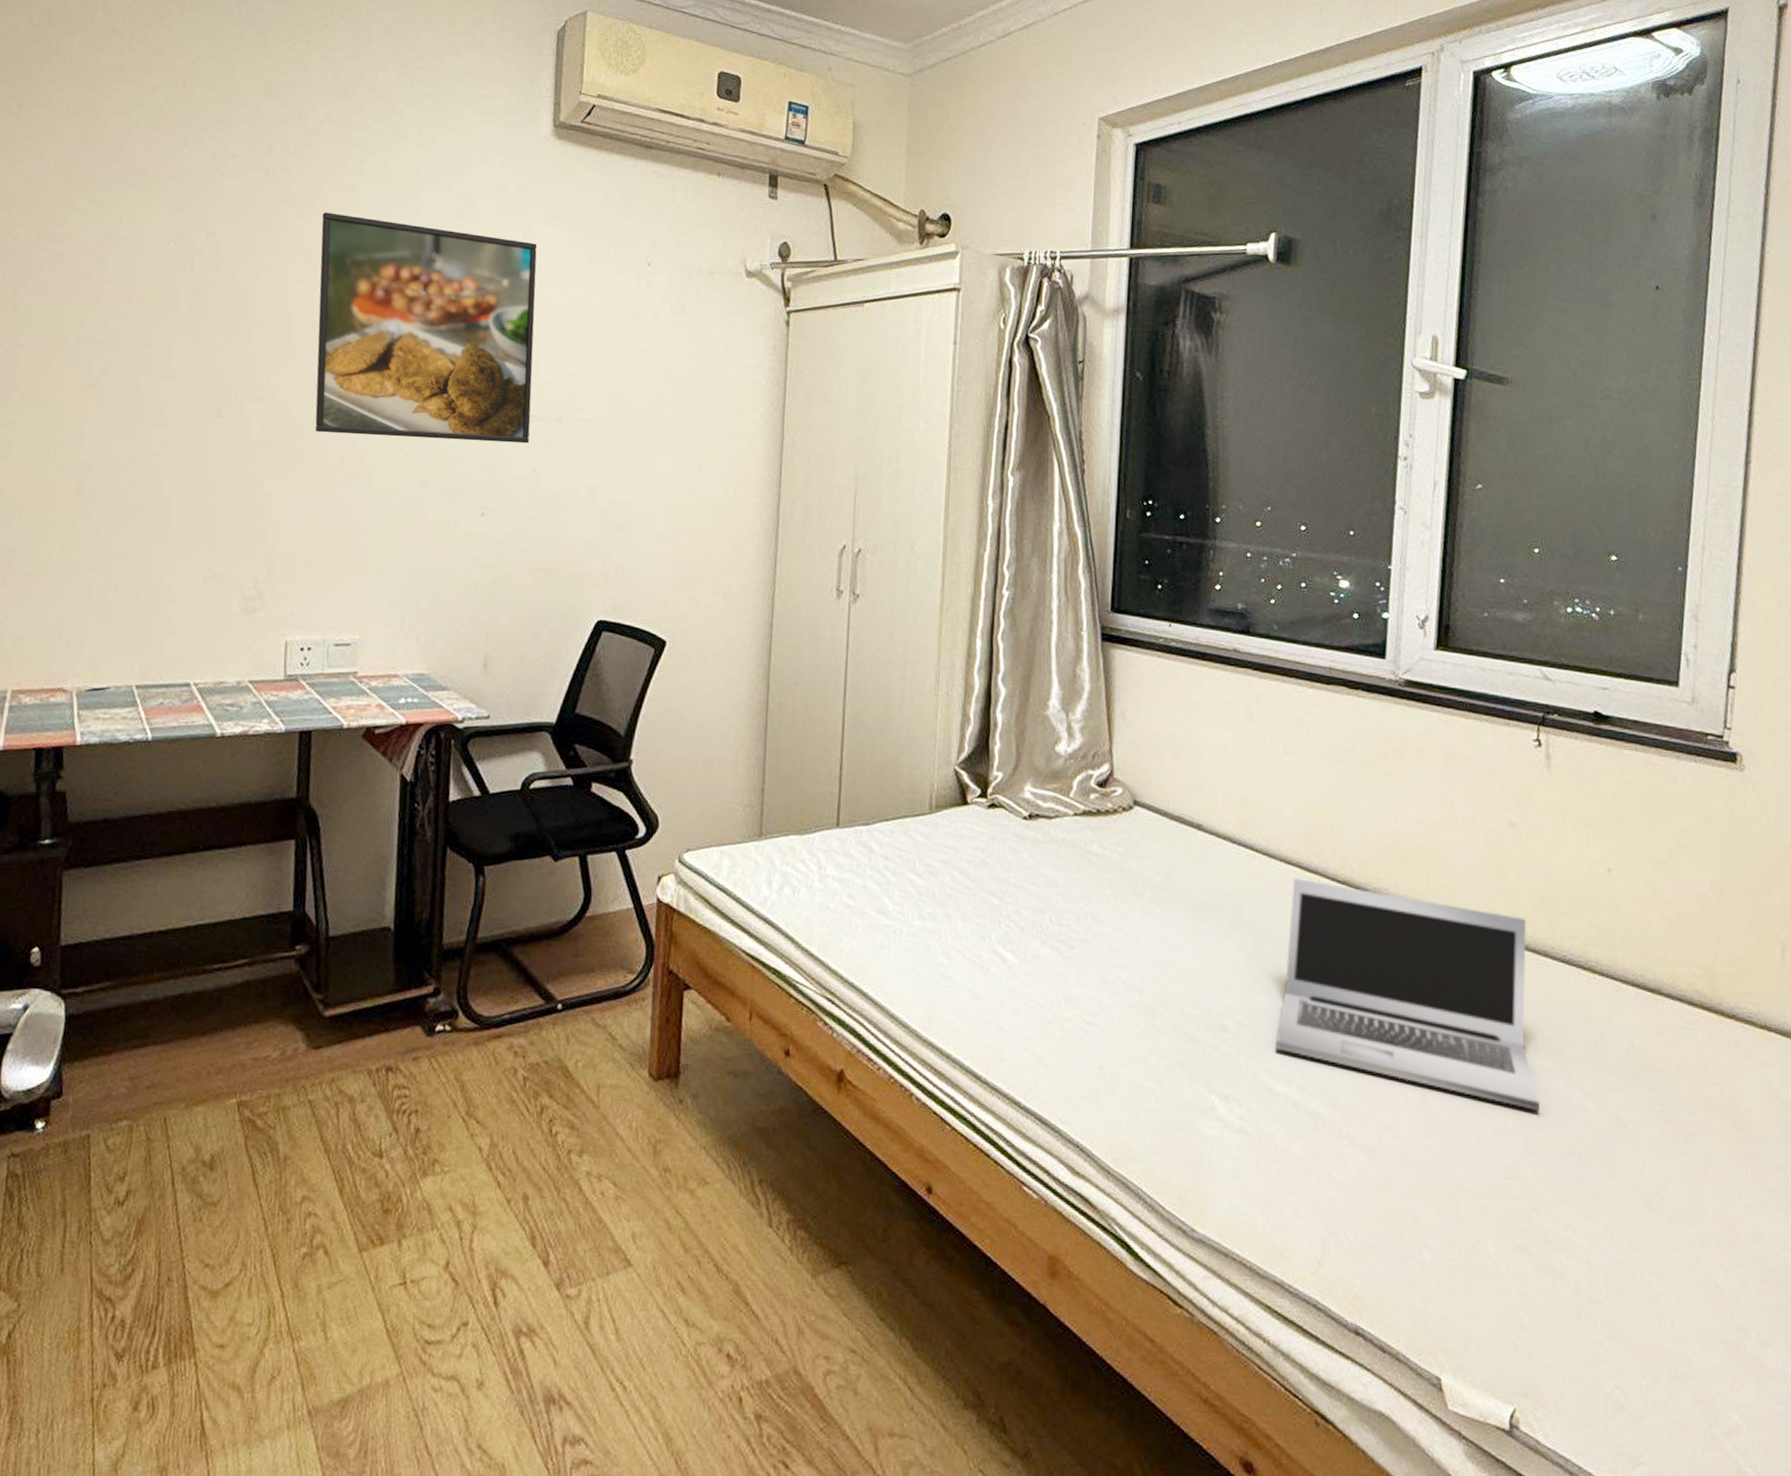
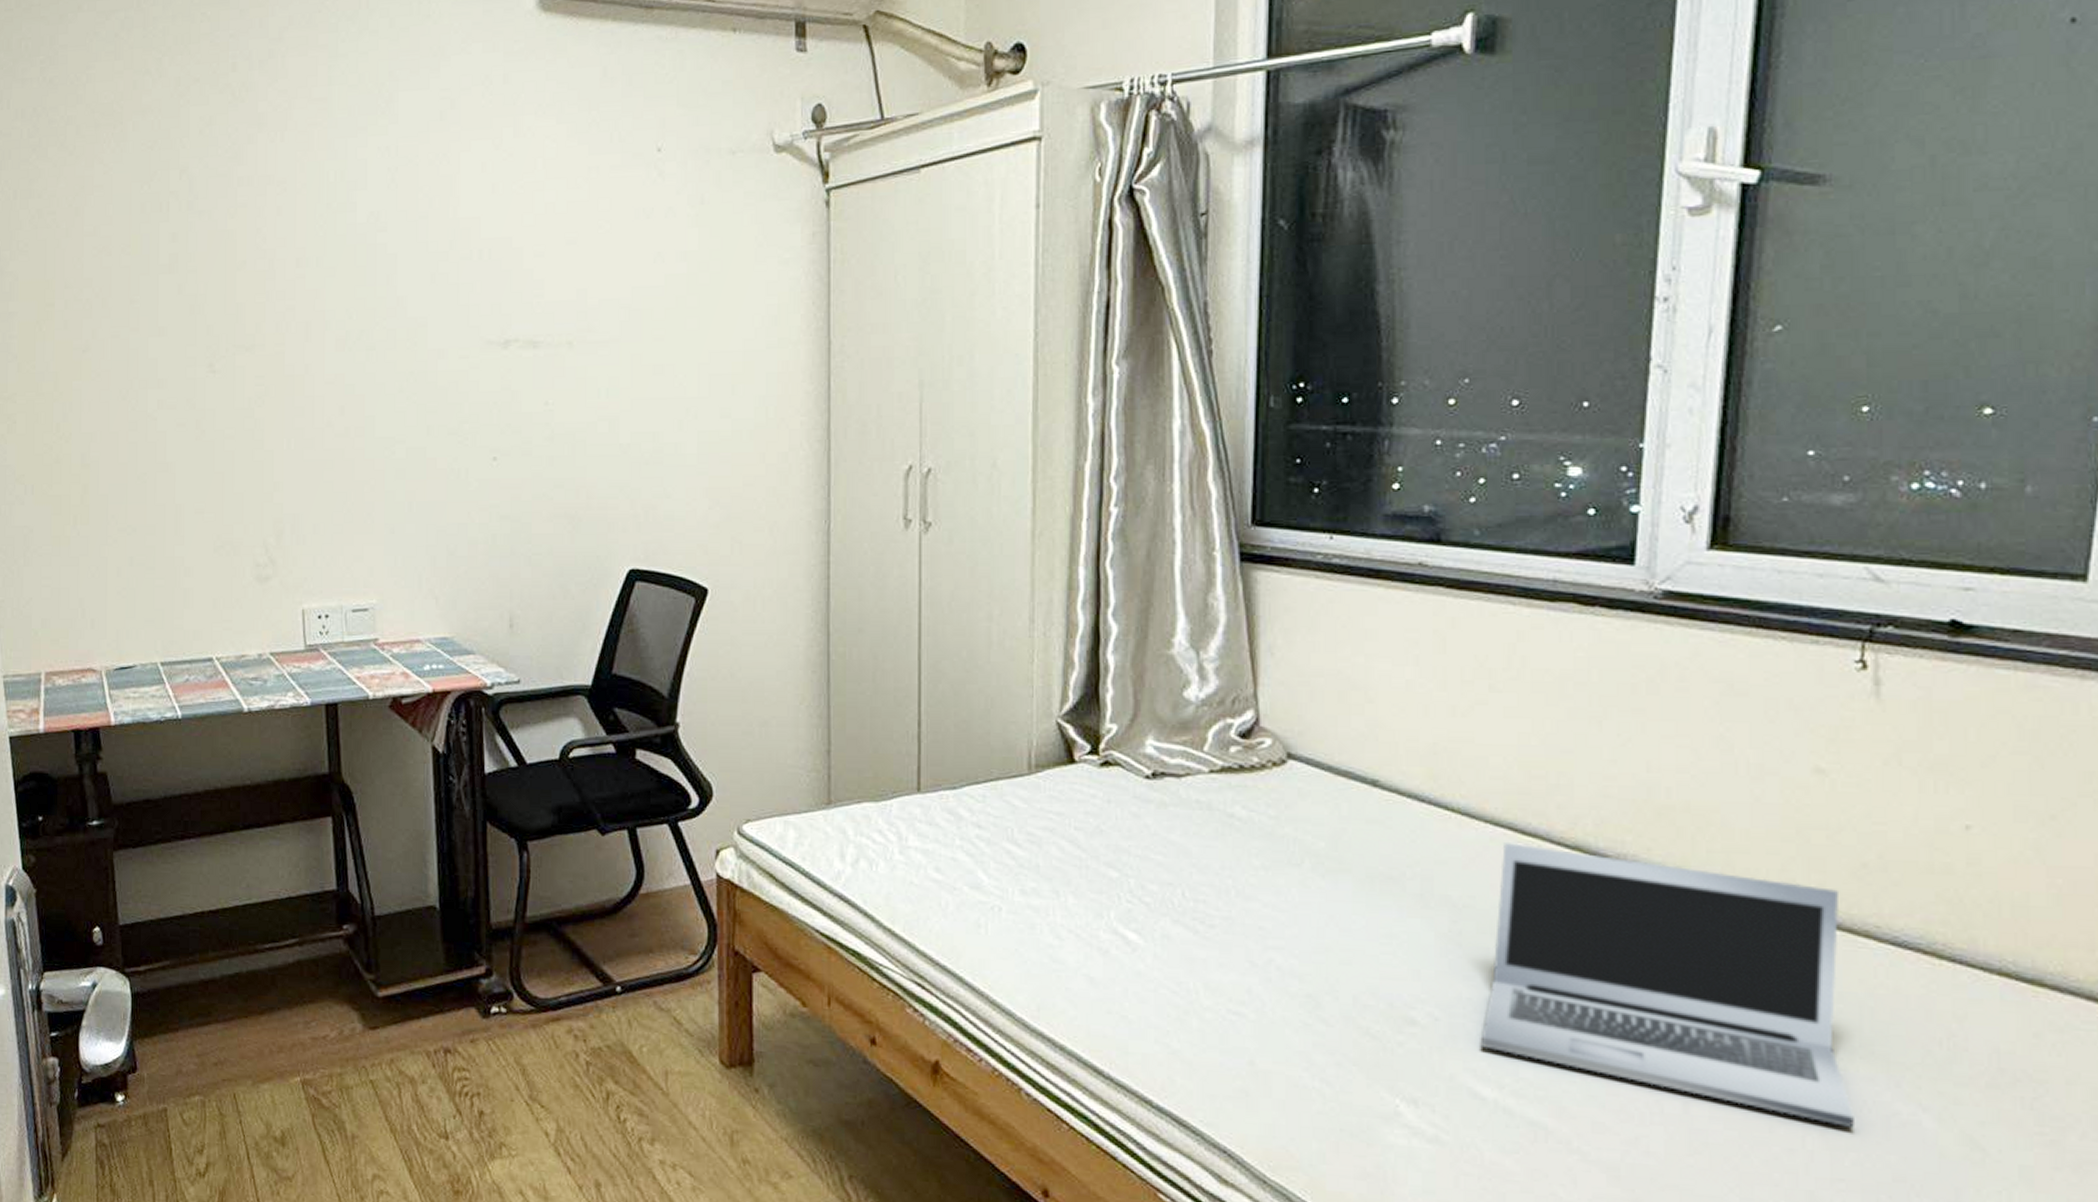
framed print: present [315,212,537,444] -> none [295,131,538,381]

